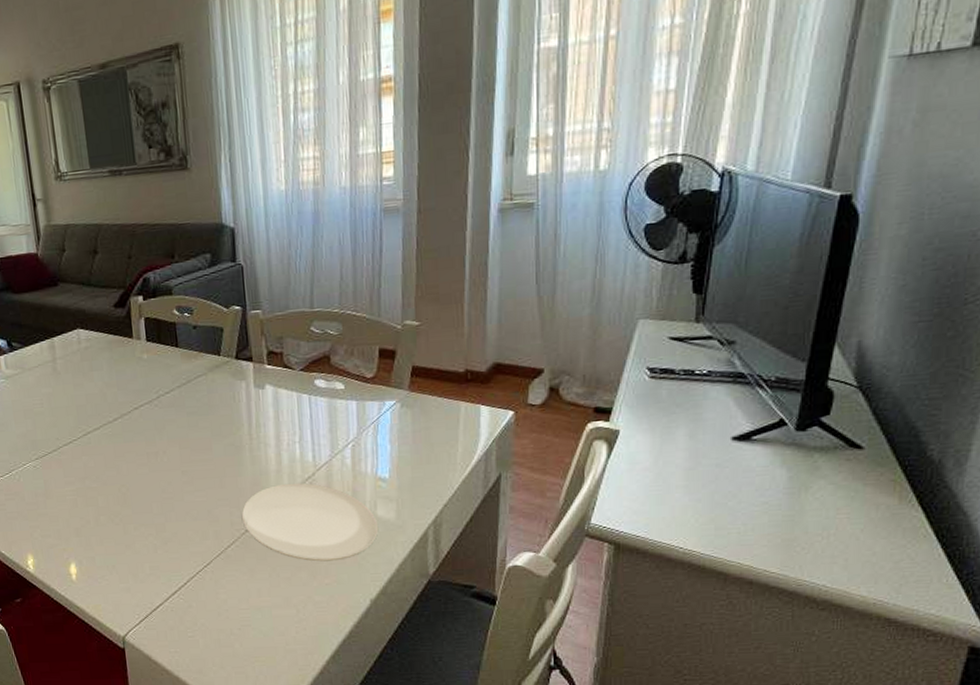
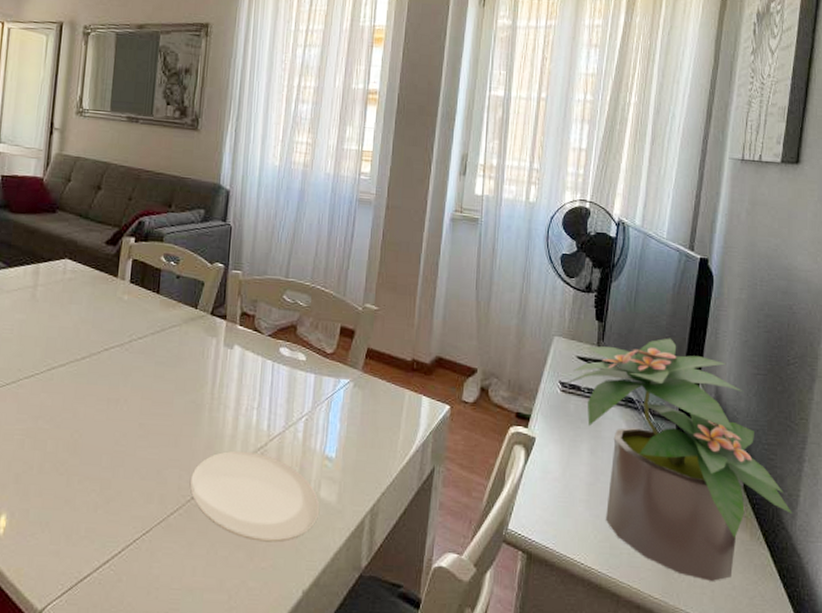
potted plant: none [653,298,960,550] -> present [564,338,793,581]

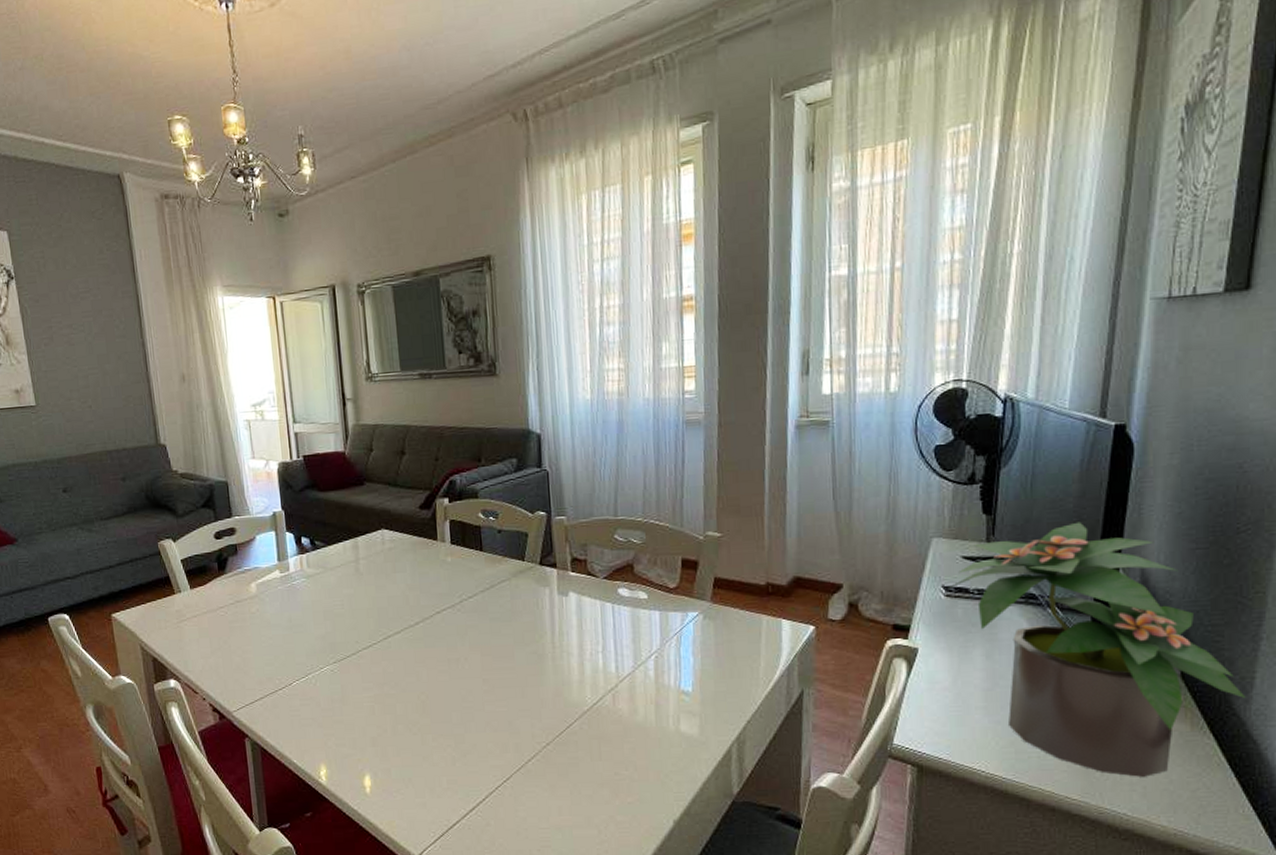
plate: present [190,450,320,543] -> none [543,694,682,779]

